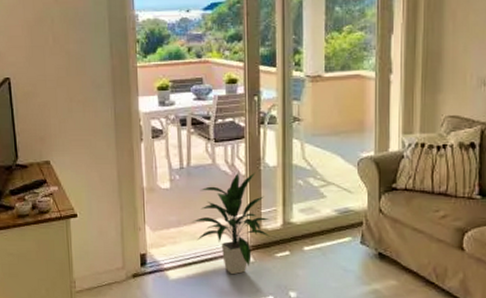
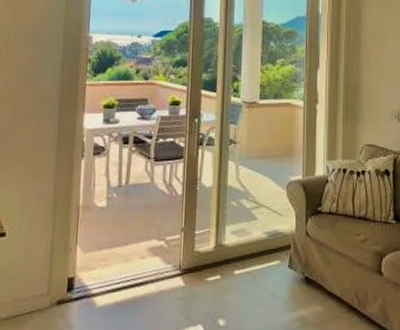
indoor plant: present [191,172,270,275] -> none [125,191,203,301]

